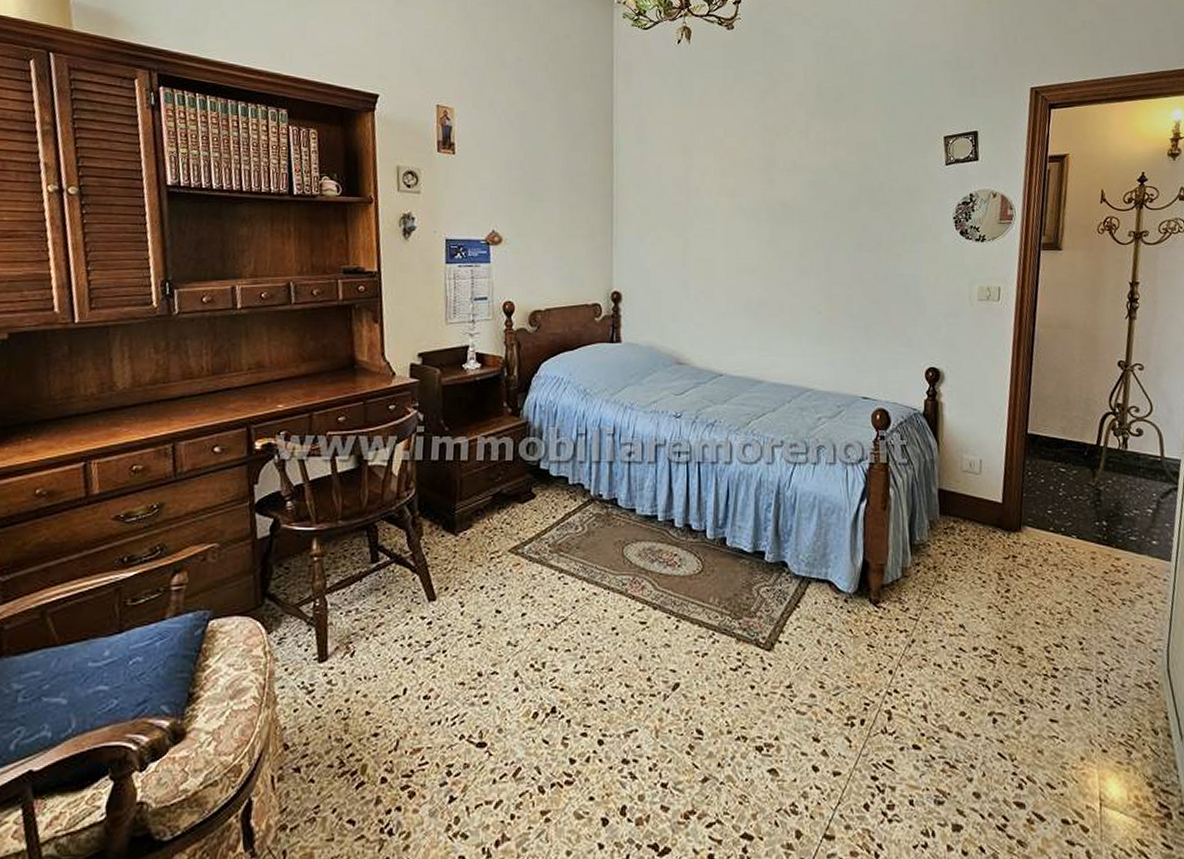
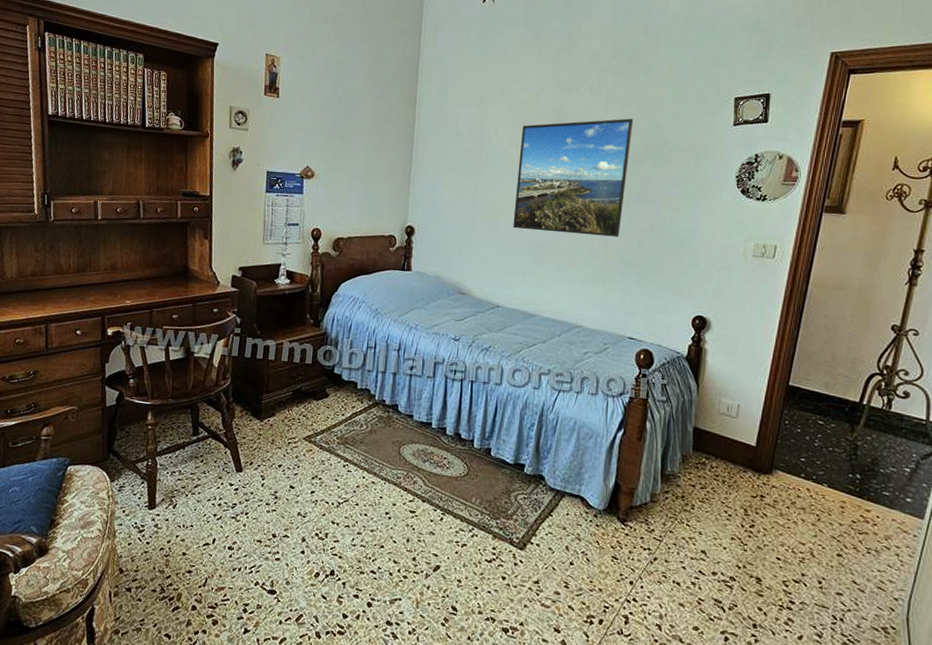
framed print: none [729,162,846,289] -> present [513,118,634,237]

